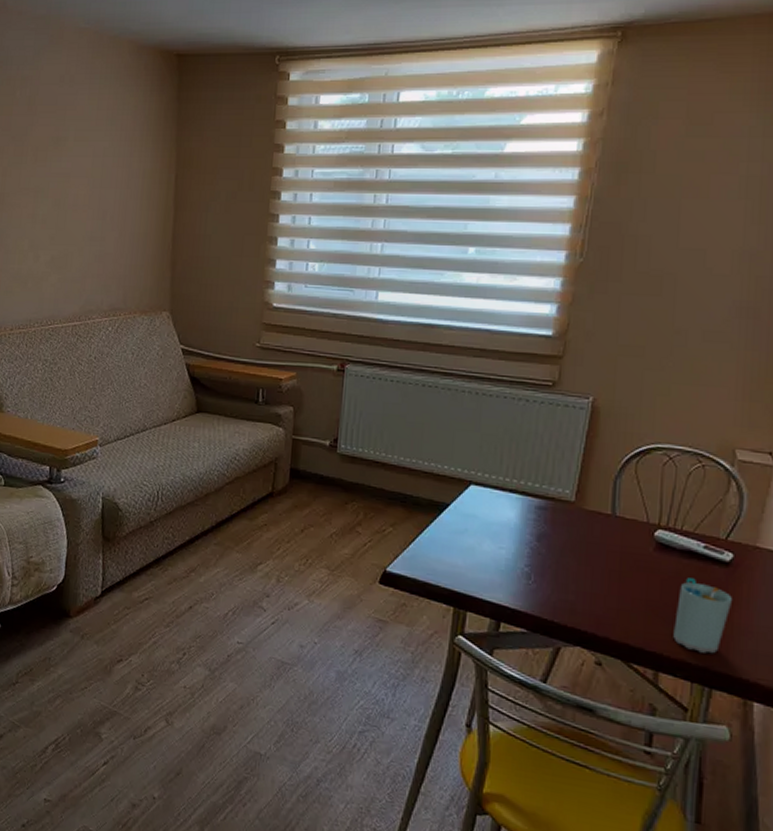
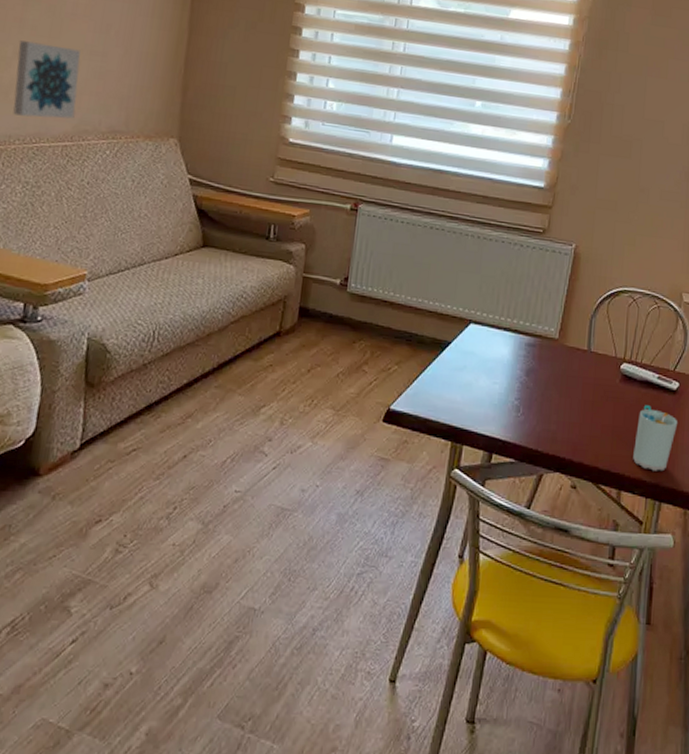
wall art: none [31,234,83,302] -> present [13,40,81,119]

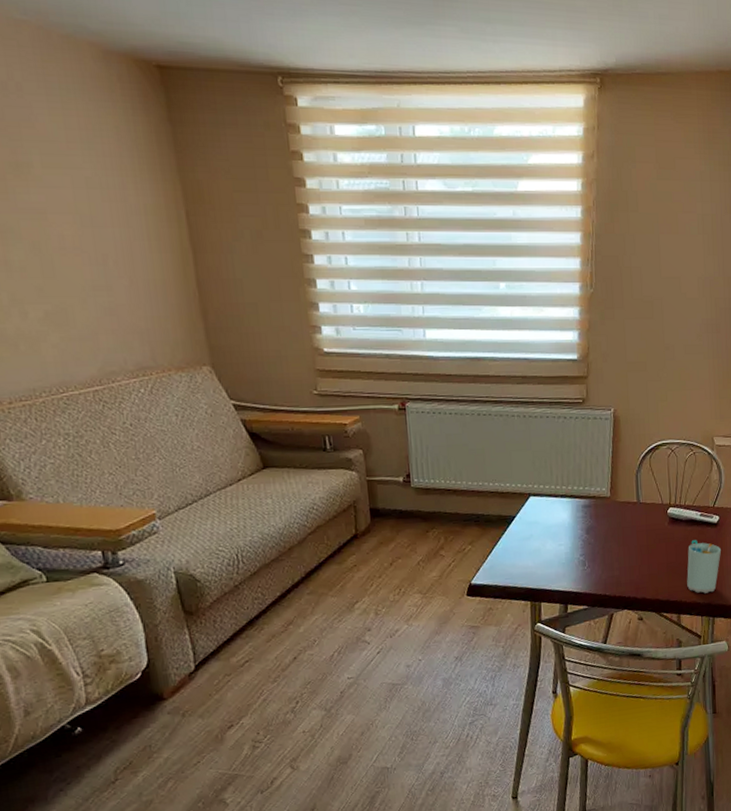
wall art: present [13,40,81,119] -> none [11,285,97,367]

